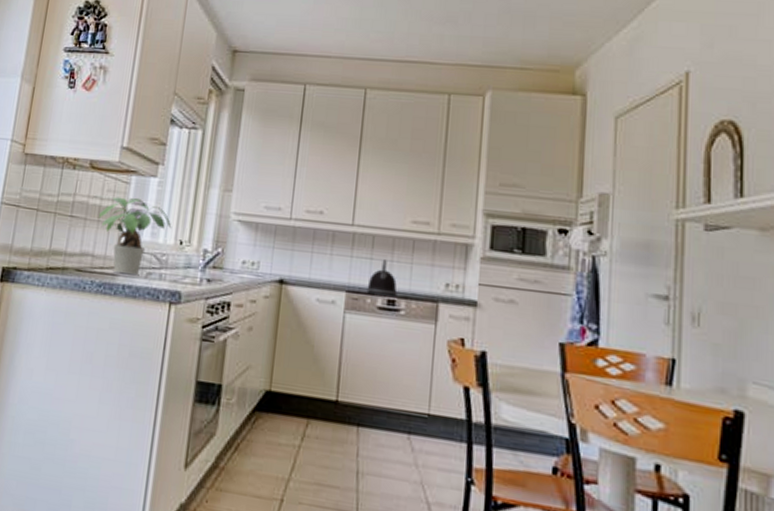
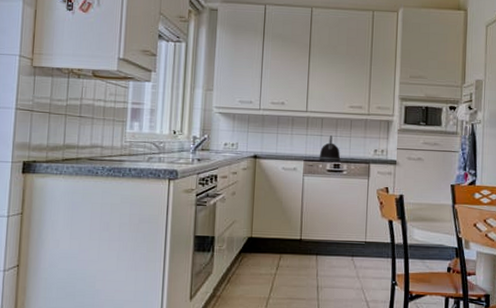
potted plant: present [99,197,172,275] -> none [104,99,166,160]

